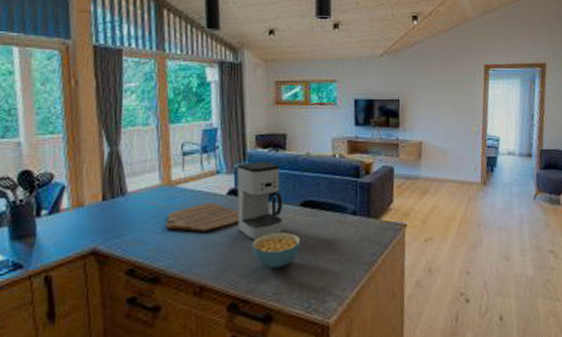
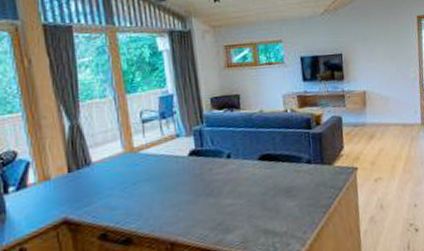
cutting board: present [166,203,239,232] -> none [132,164,202,194]
coffee maker: present [236,160,284,241] -> none [195,121,244,196]
cereal bowl: present [252,232,301,269] -> none [216,185,262,220]

